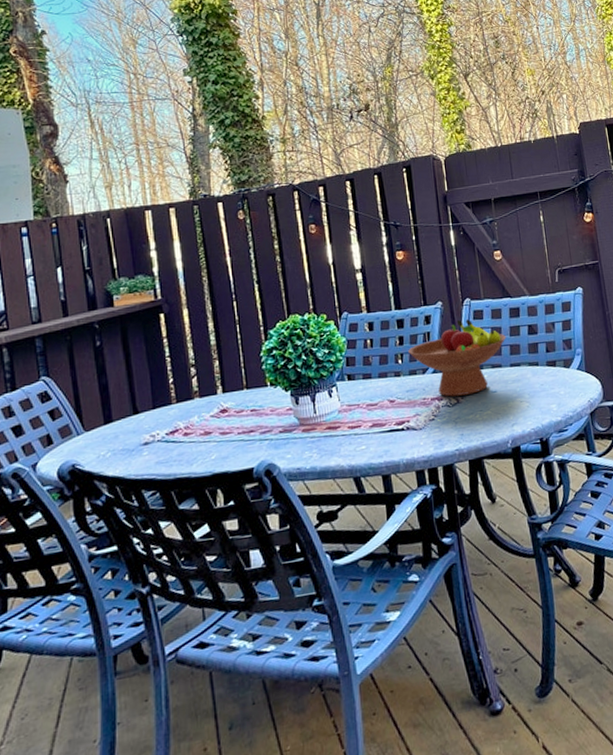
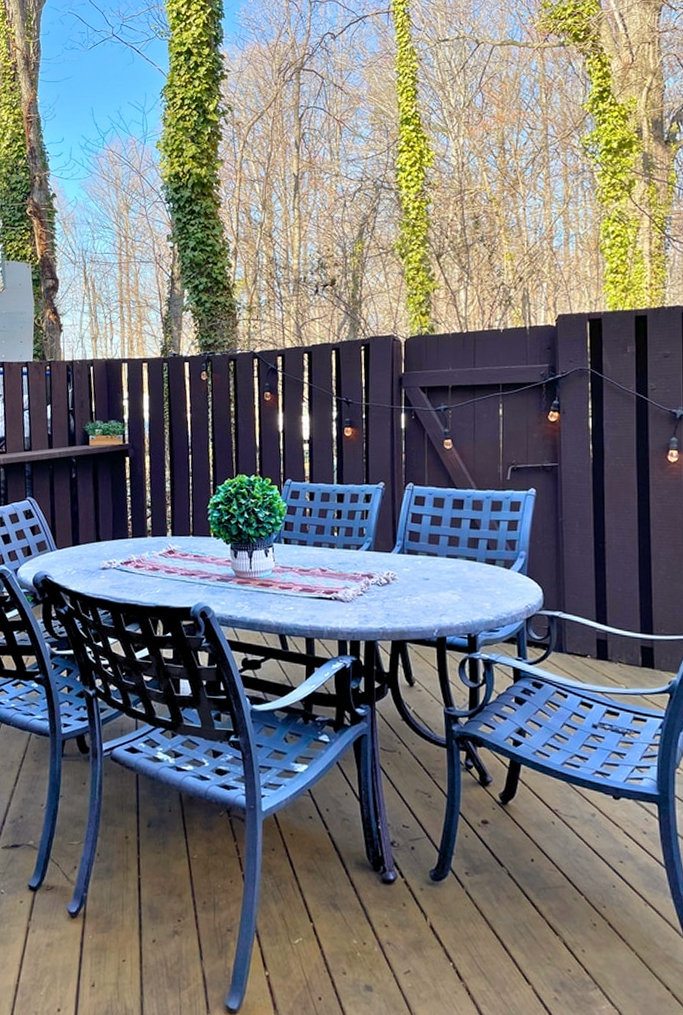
fruit bowl: present [408,319,506,397] -> none [345,502,446,578]

